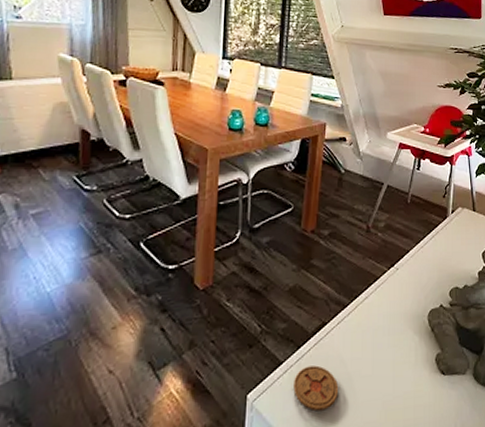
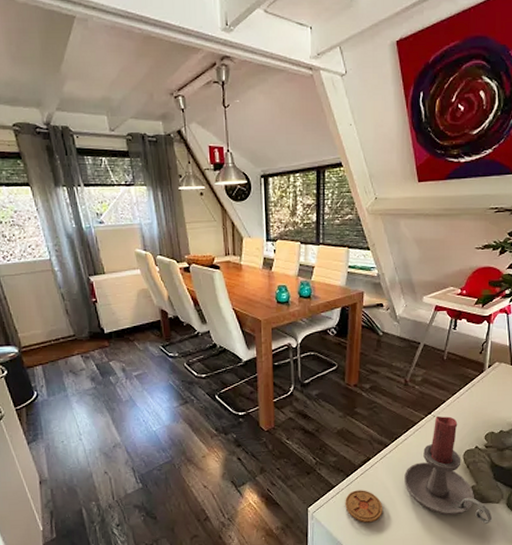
candle holder: none [364,268,459,402] -> present [404,416,493,524]

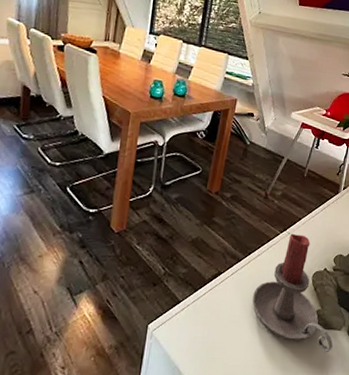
coaster: present [345,490,383,523] -> none [188,307,228,346]

